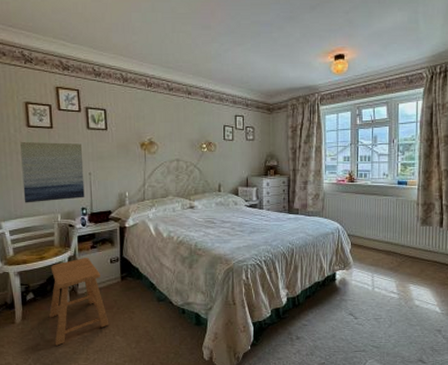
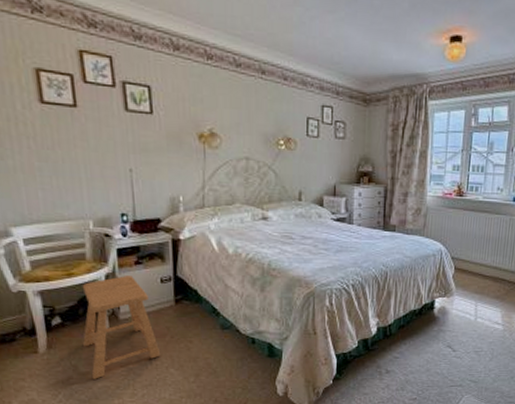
wall art: present [20,142,85,203] -> none [32,123,125,205]

